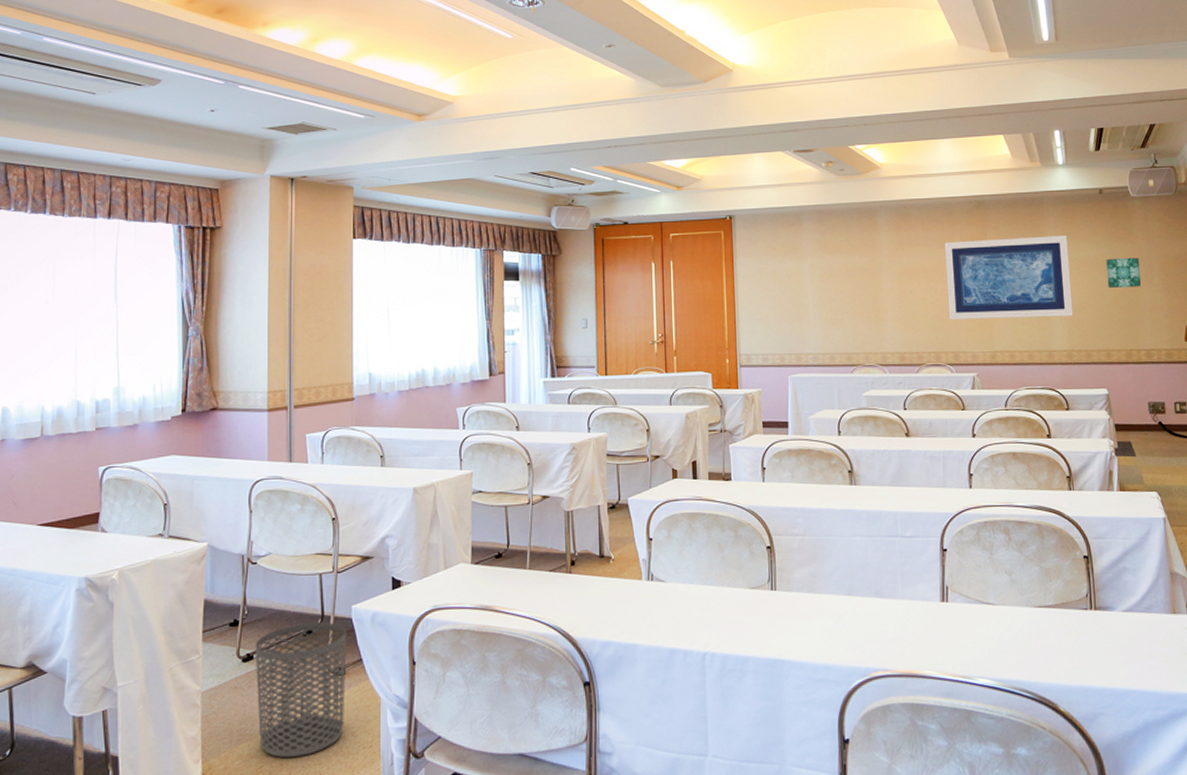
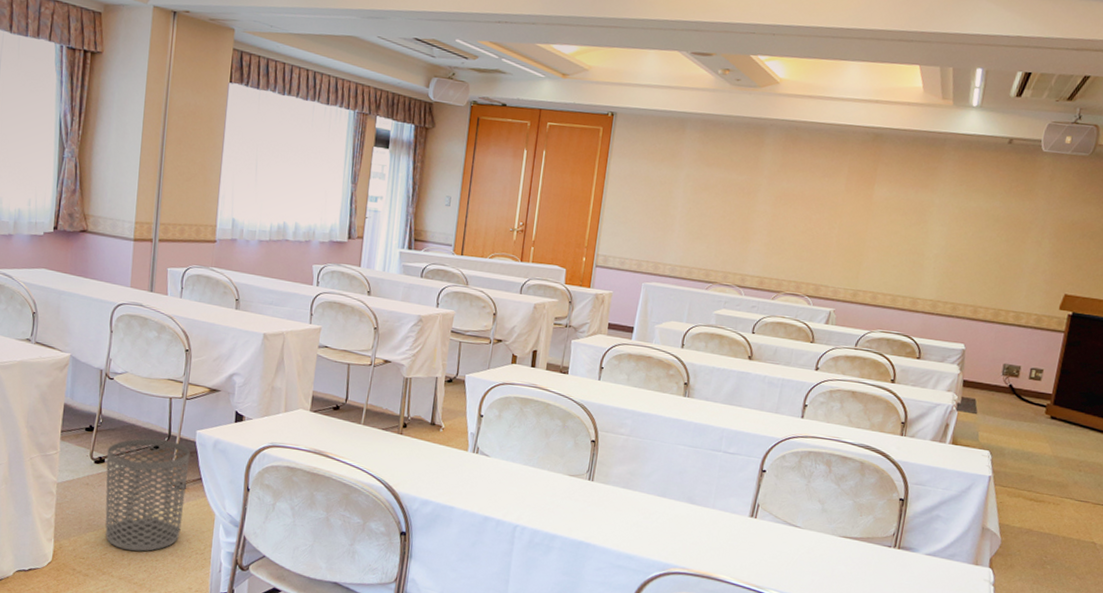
wall art: present [944,236,1074,320] -> none [817,171,962,267]
wall art: present [1106,257,1142,288] -> none [992,213,1034,247]

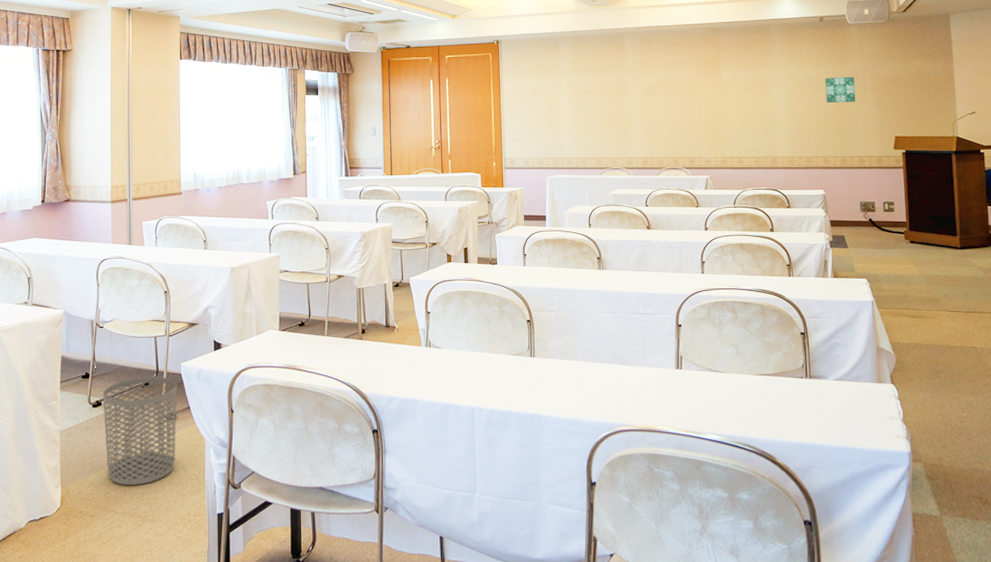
wall art: none [992,213,1034,247] -> present [825,76,856,103]

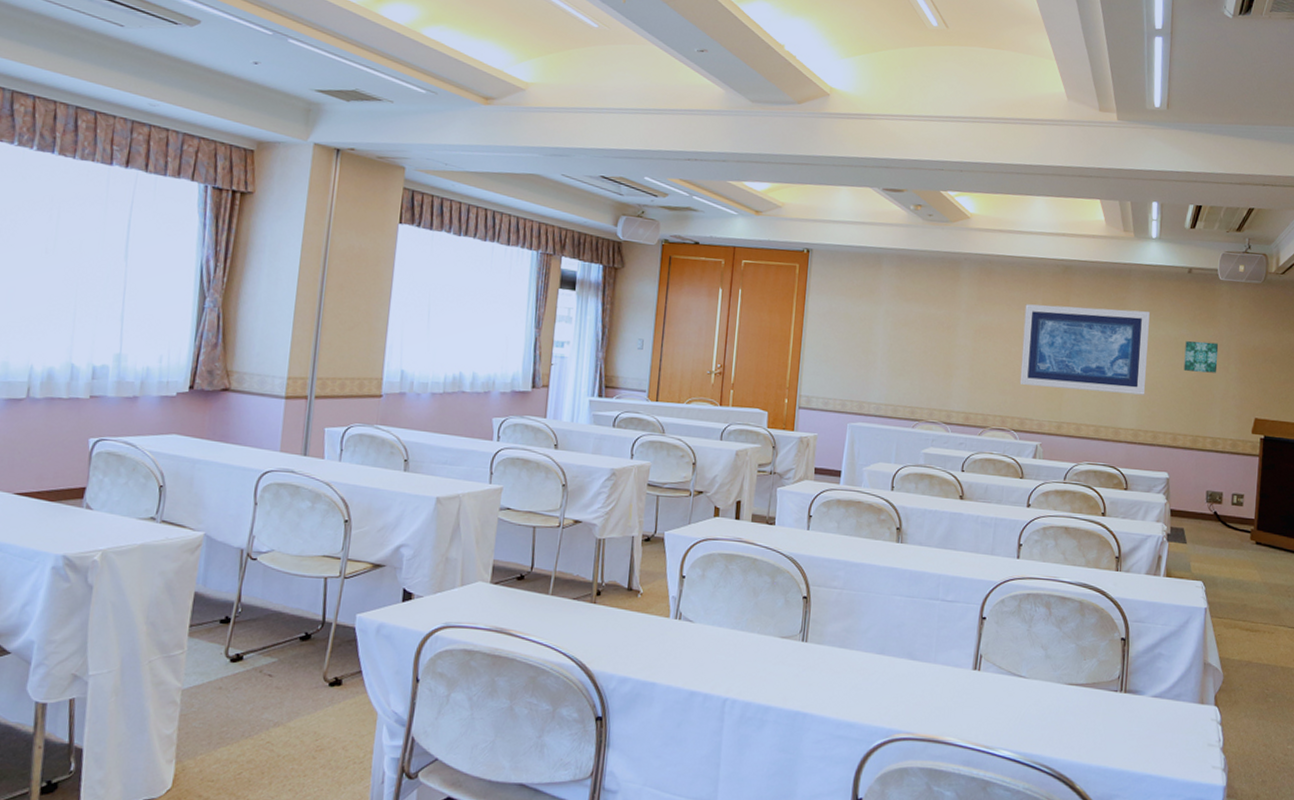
waste bin: present [103,376,177,486] -> none [240,627,348,767]
wall art: none [682,58,795,130] -> present [1019,304,1150,395]

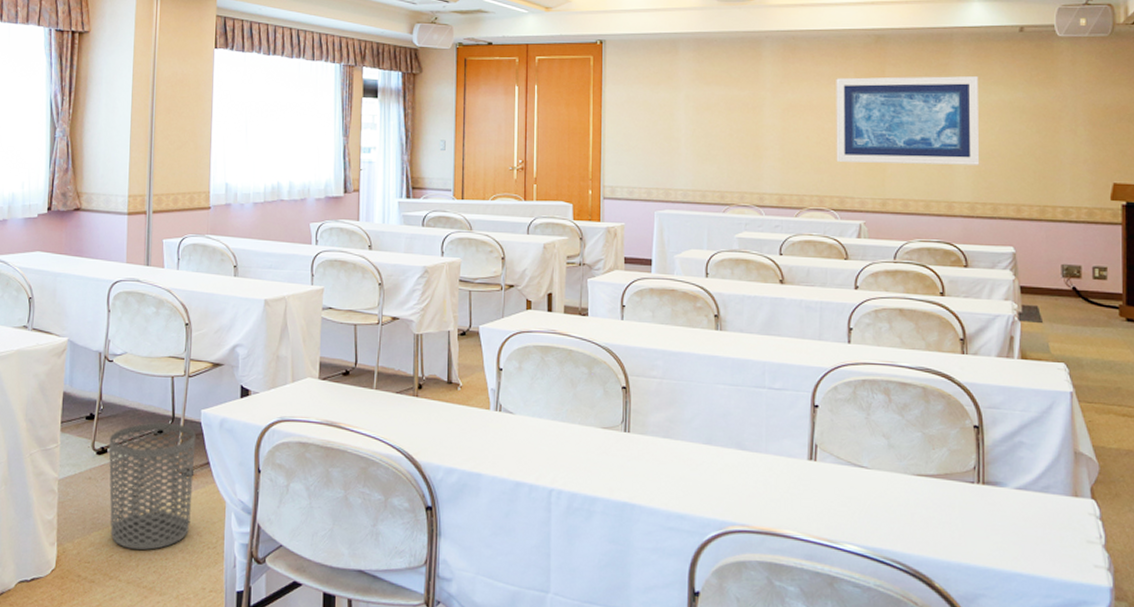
waste bin: none [240,627,348,767] -> present [108,422,196,551]
wall art: present [1183,340,1219,373] -> none [1022,104,1063,137]

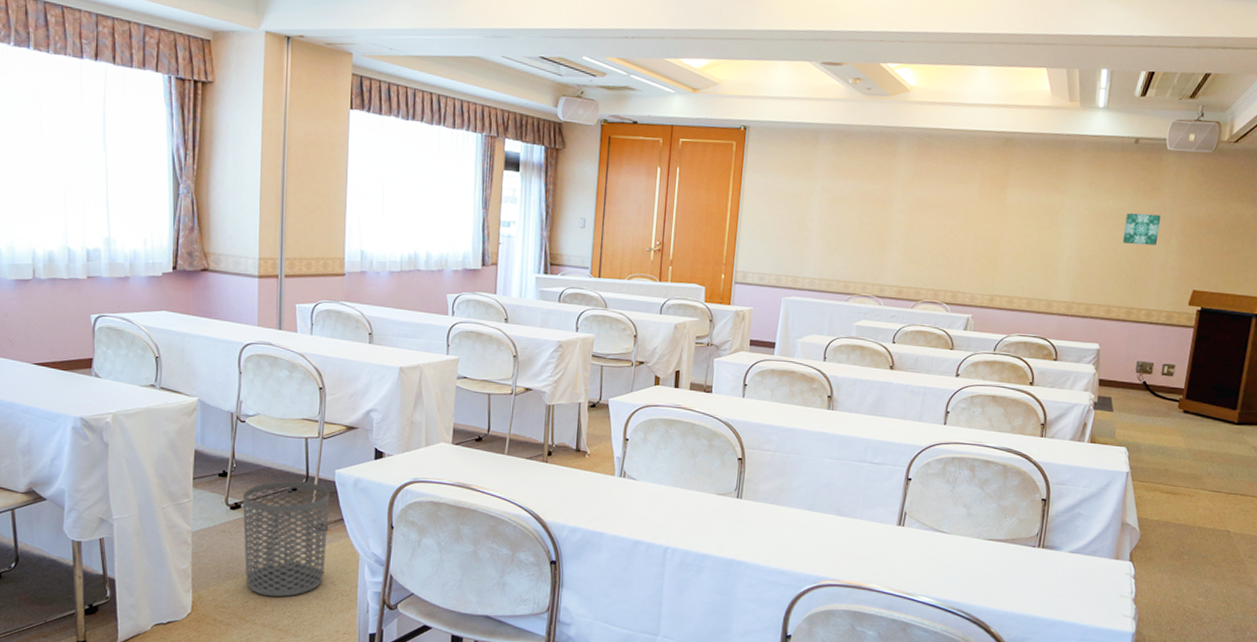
wall art: present [836,76,980,165] -> none [953,178,1091,268]
wall art: none [1022,104,1063,137] -> present [1122,213,1162,245]

